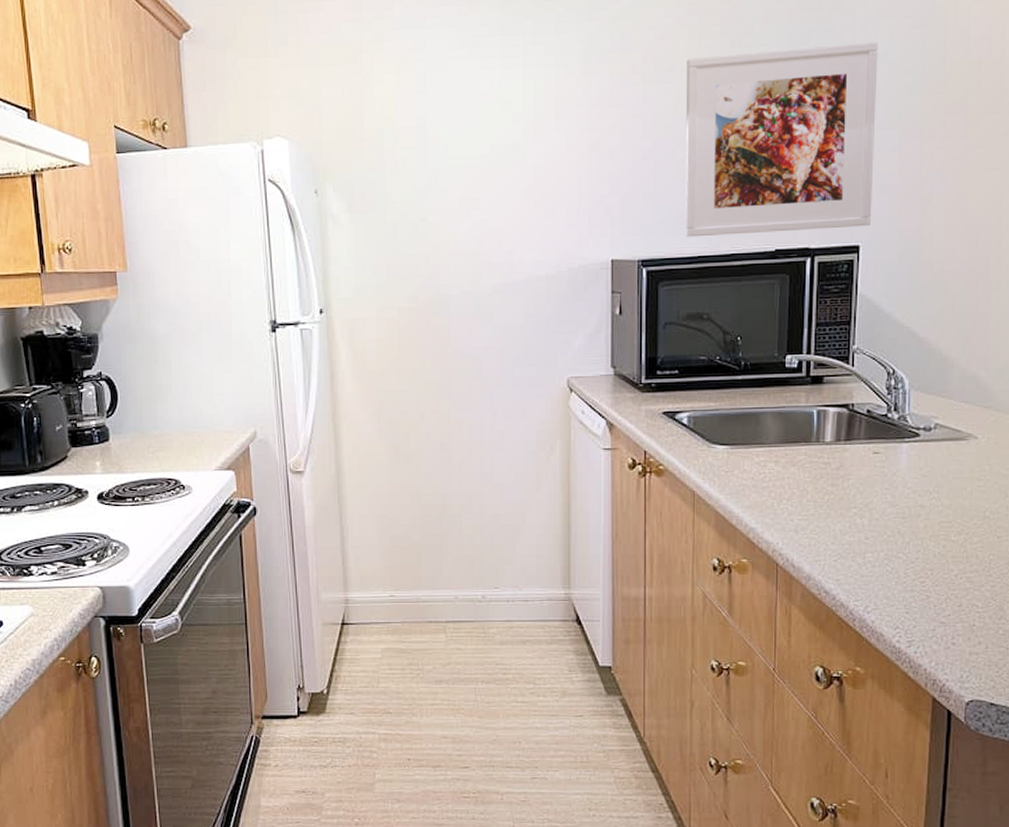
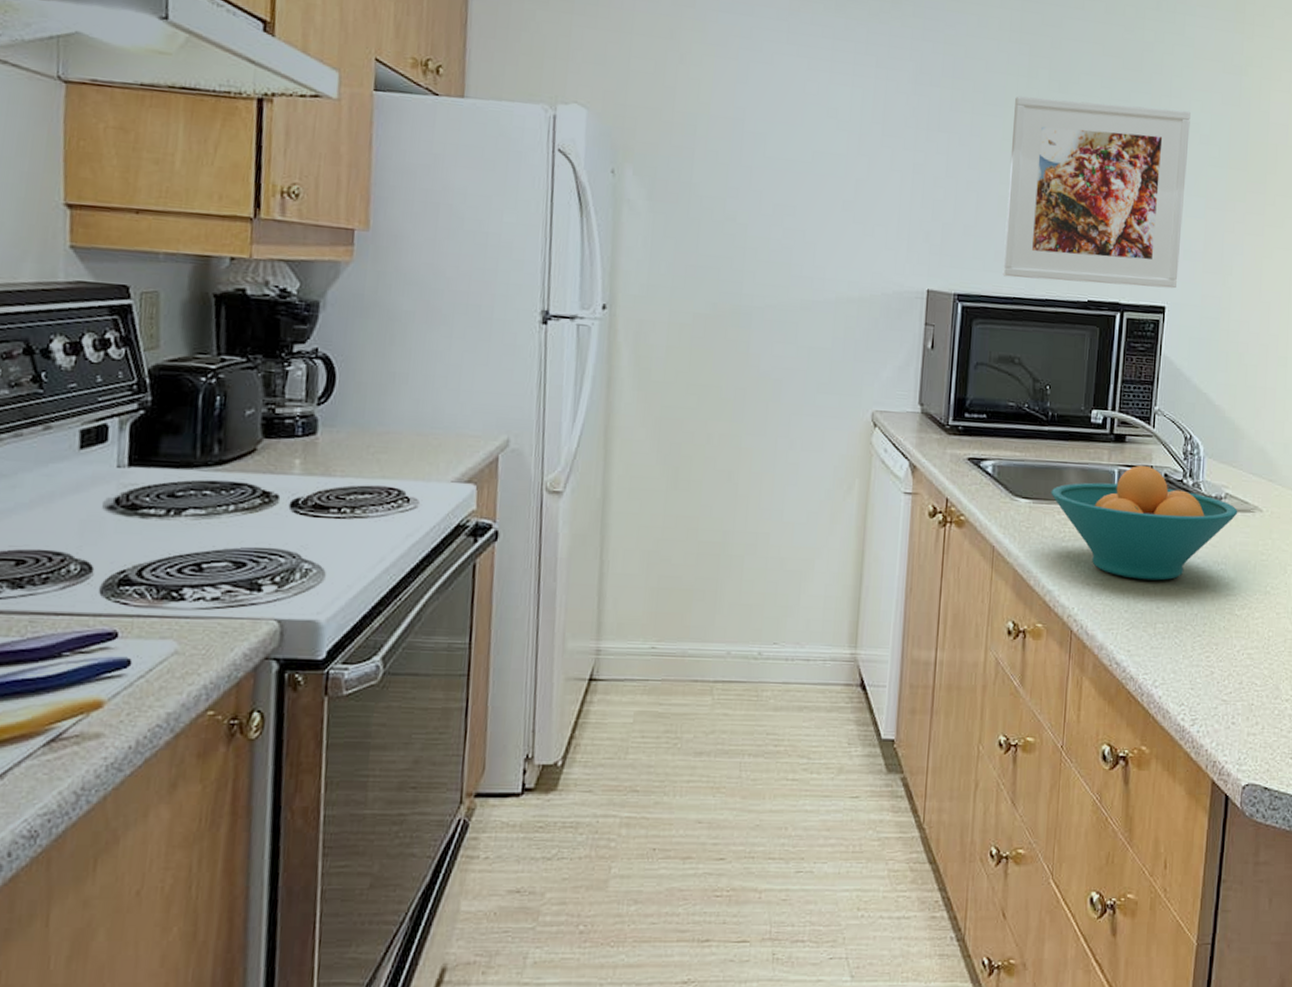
fruit bowl: none [748,403,950,513] -> present [1051,465,1238,581]

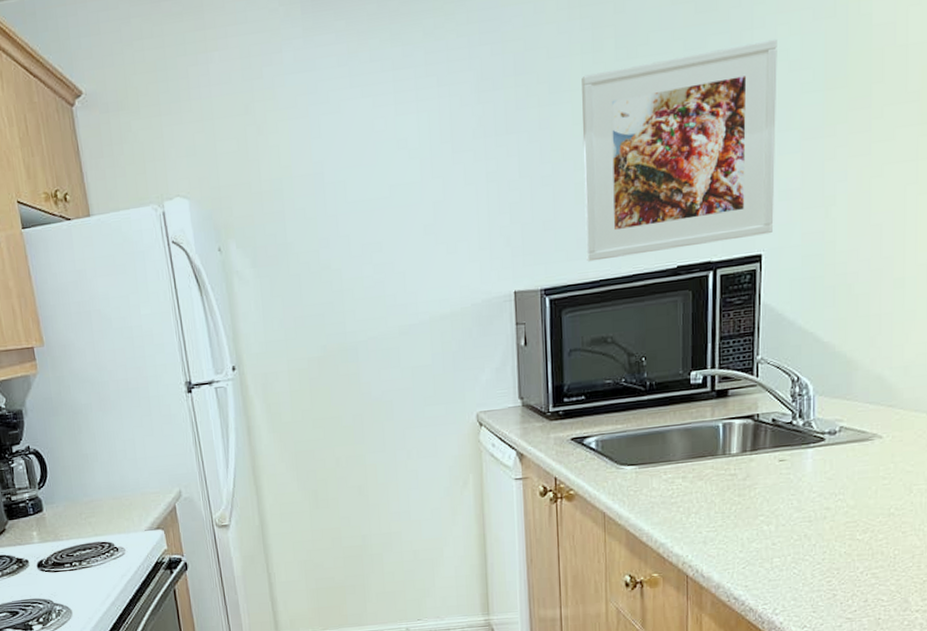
fruit bowl: present [1051,465,1238,581] -> none [655,414,855,522]

